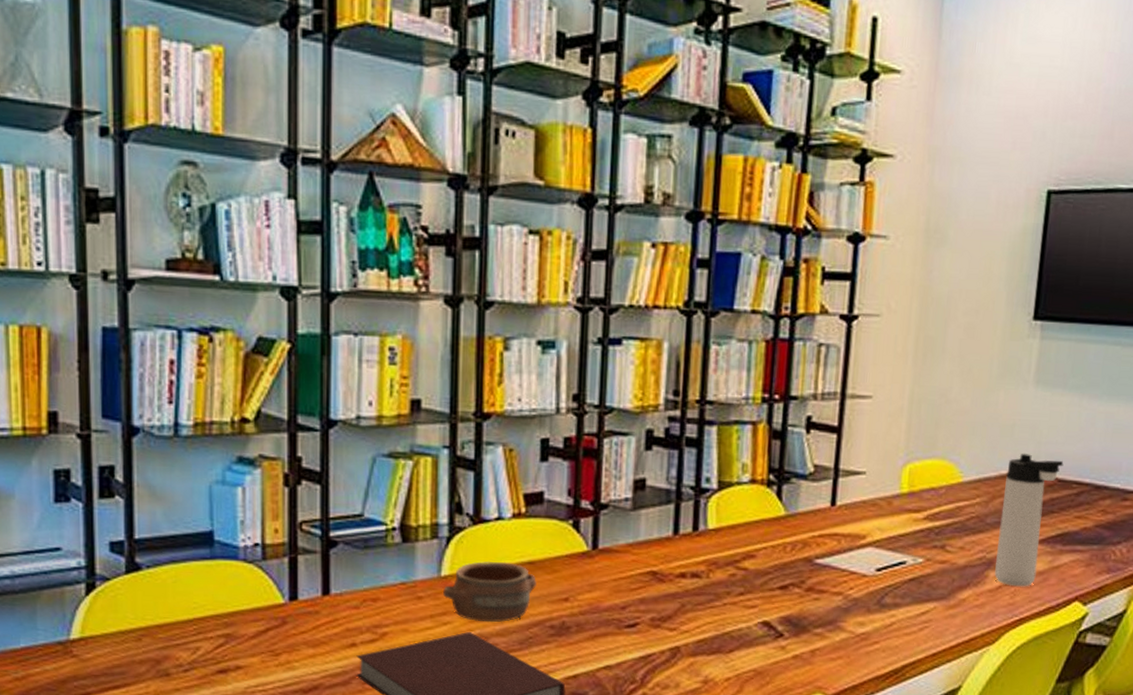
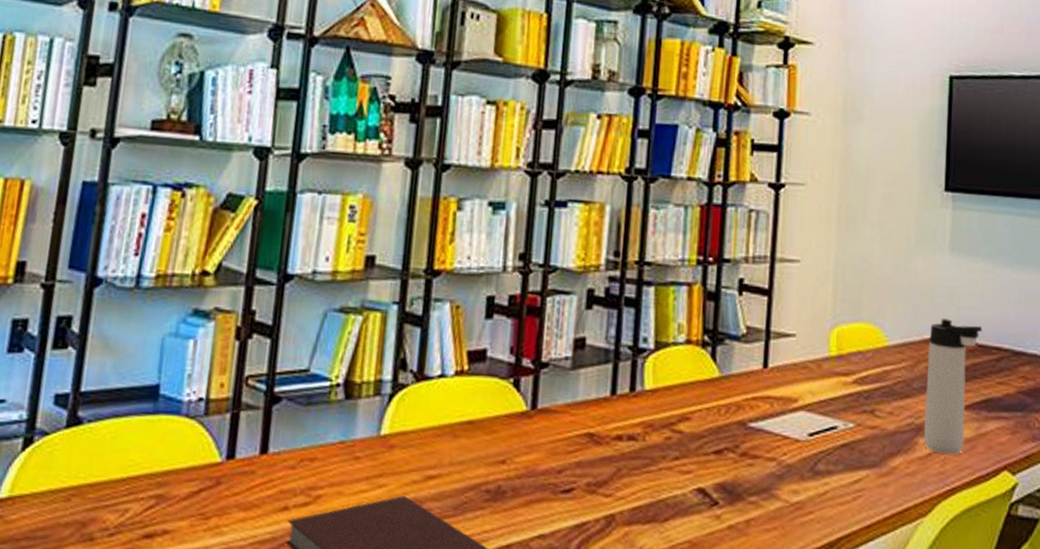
pottery: present [443,561,536,623] -> none [381,420,475,486]

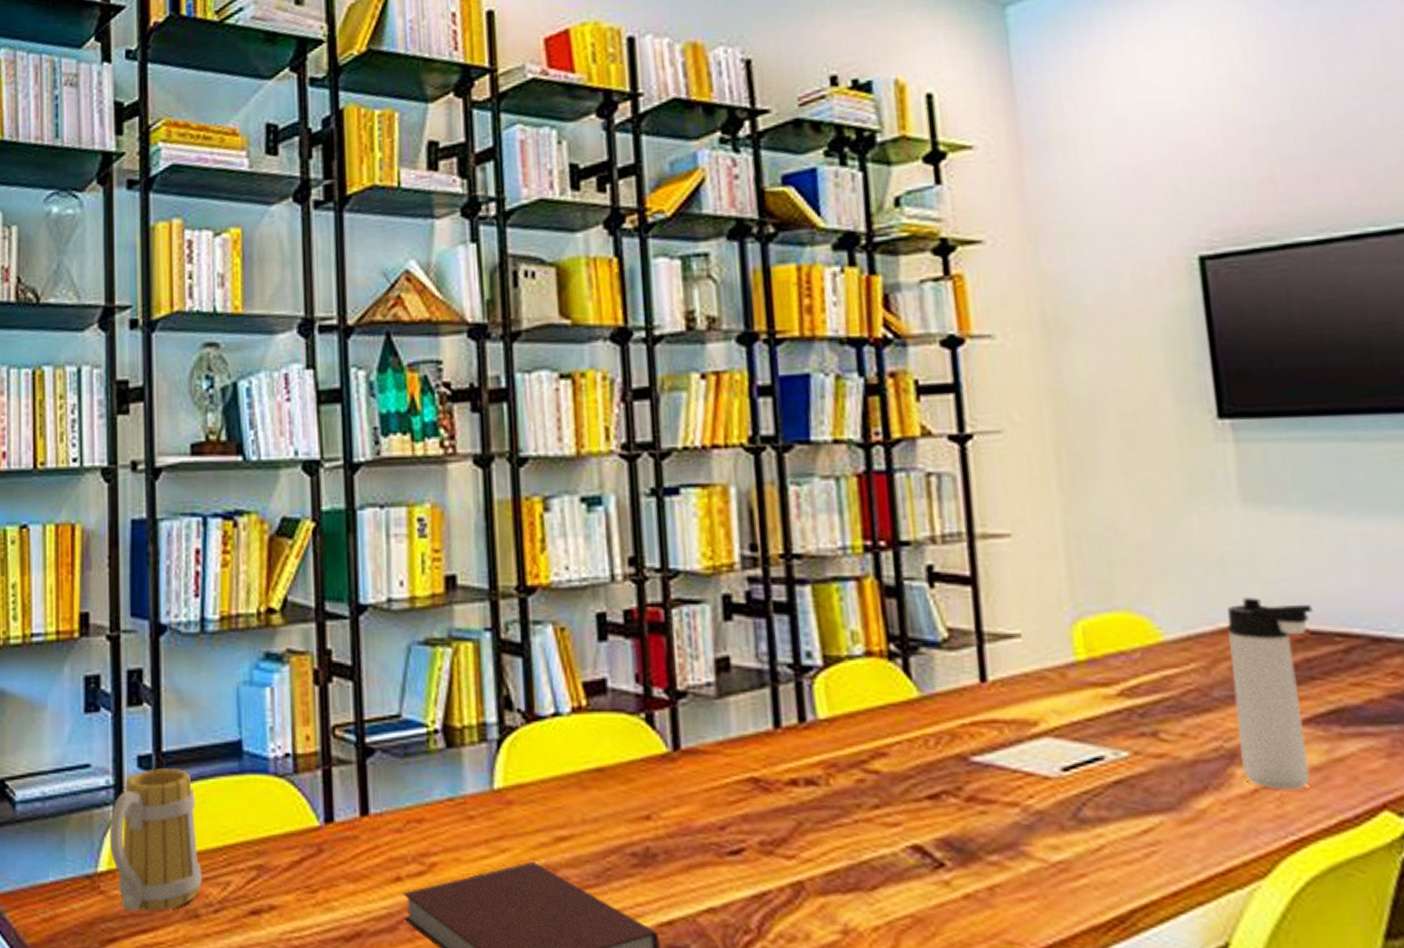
mug: none [13,406,107,535] -> present [110,768,202,912]

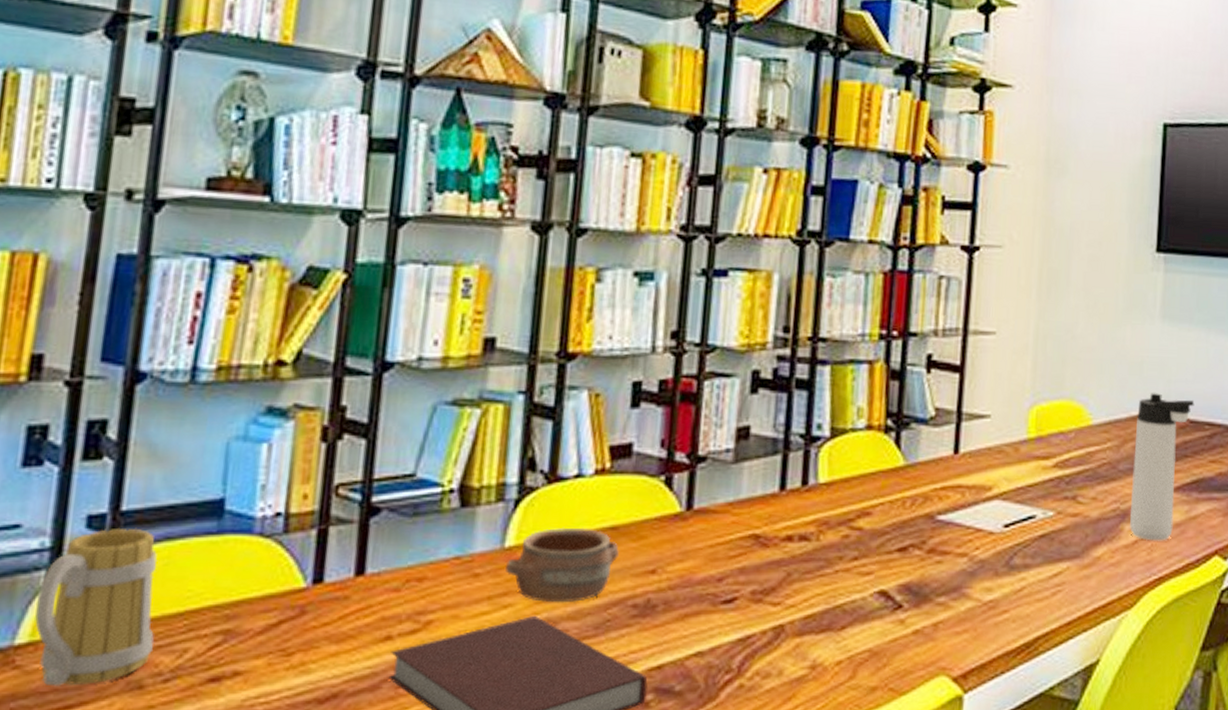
pottery: none [498,768,609,850] -> present [506,527,619,603]

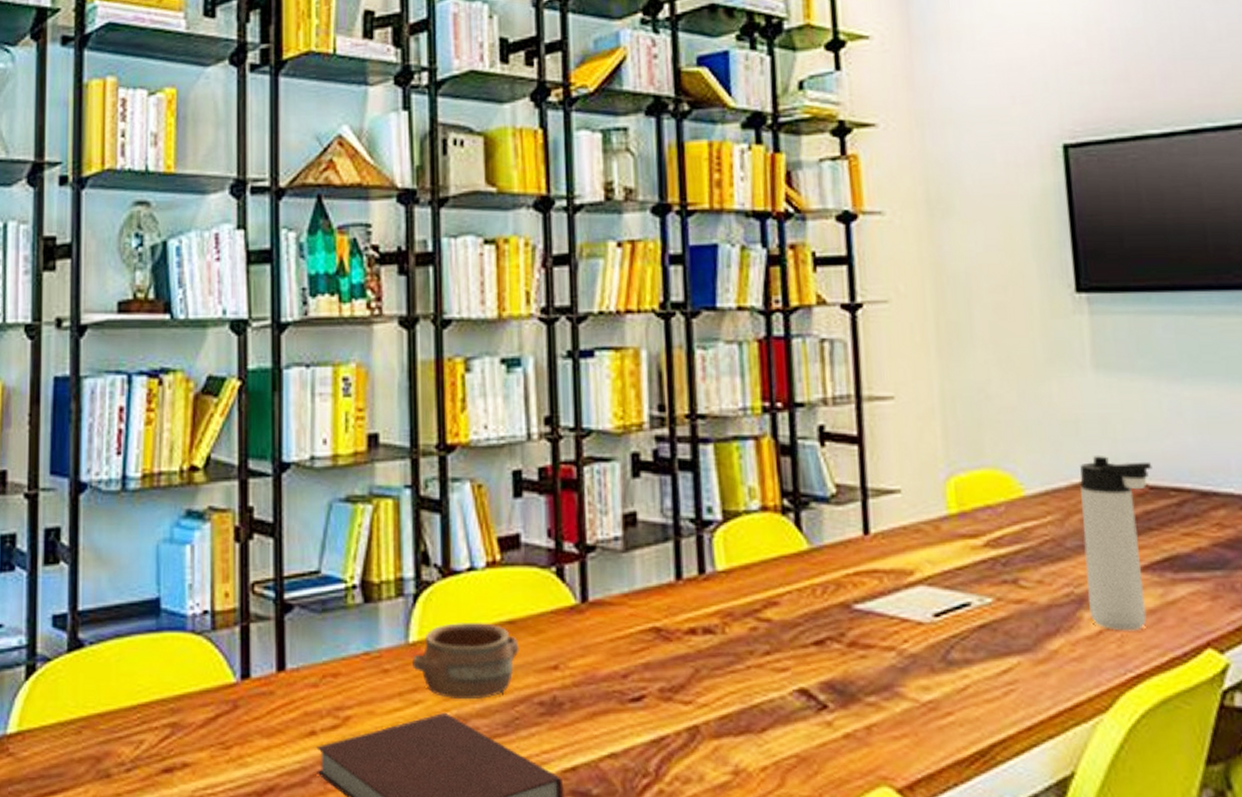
mug: present [35,529,157,687] -> none [21,627,115,773]

